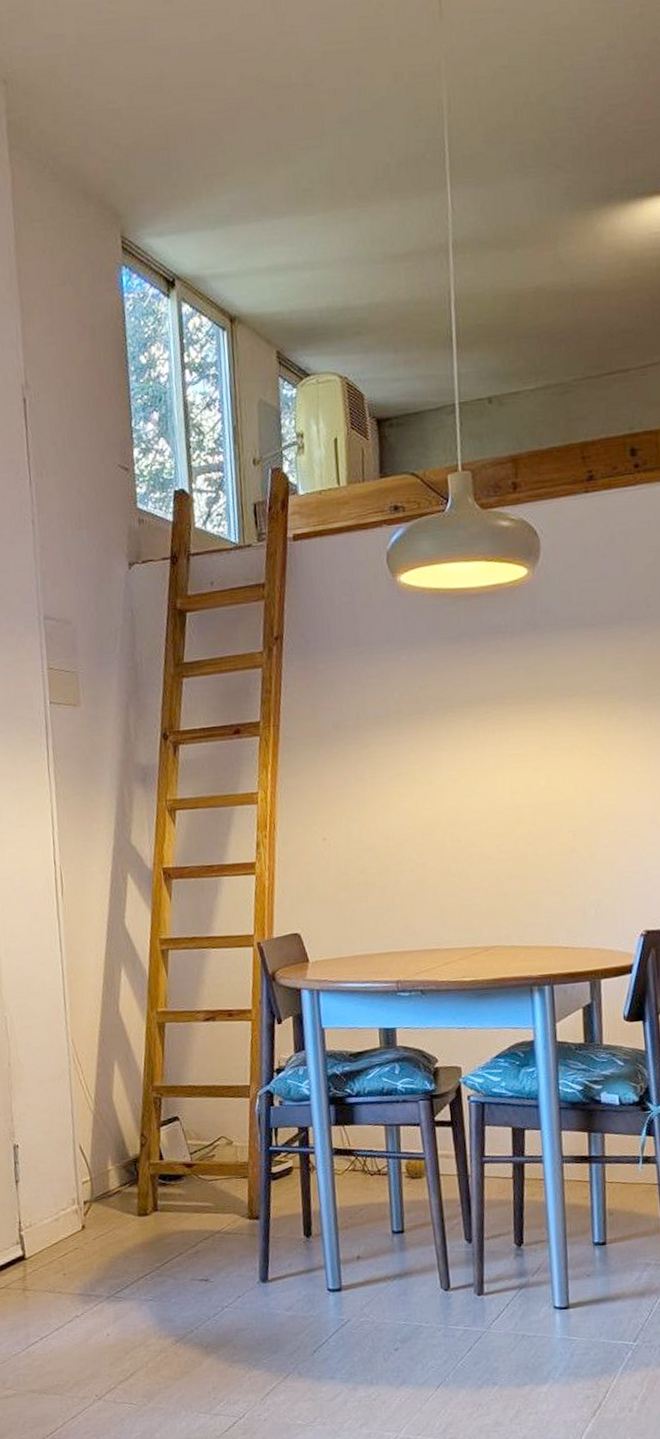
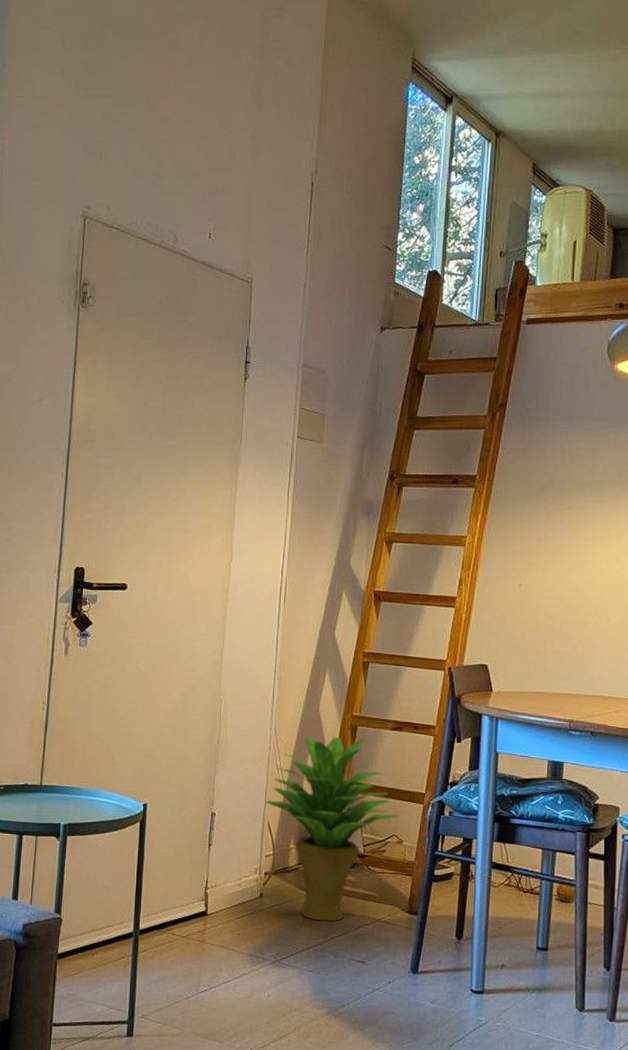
potted plant: none [72,1035,227,1244] -> present [265,737,401,922]

